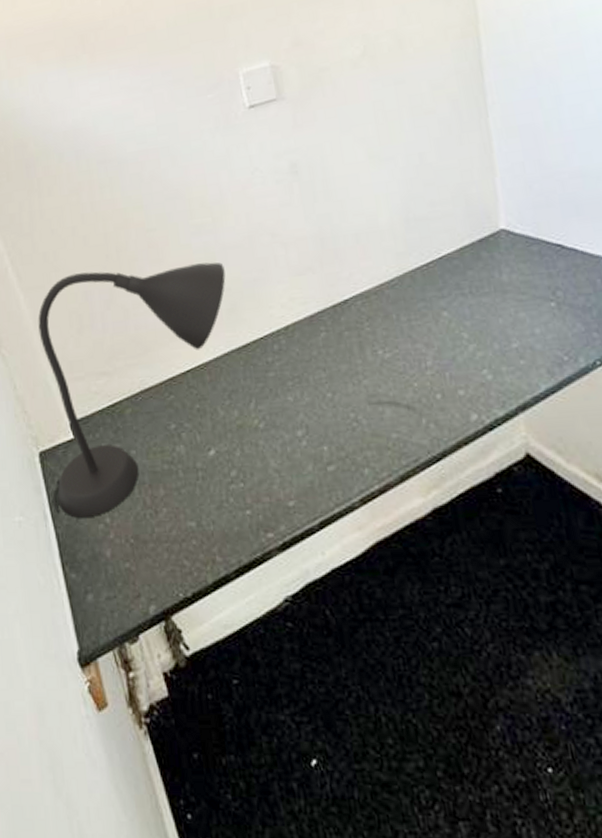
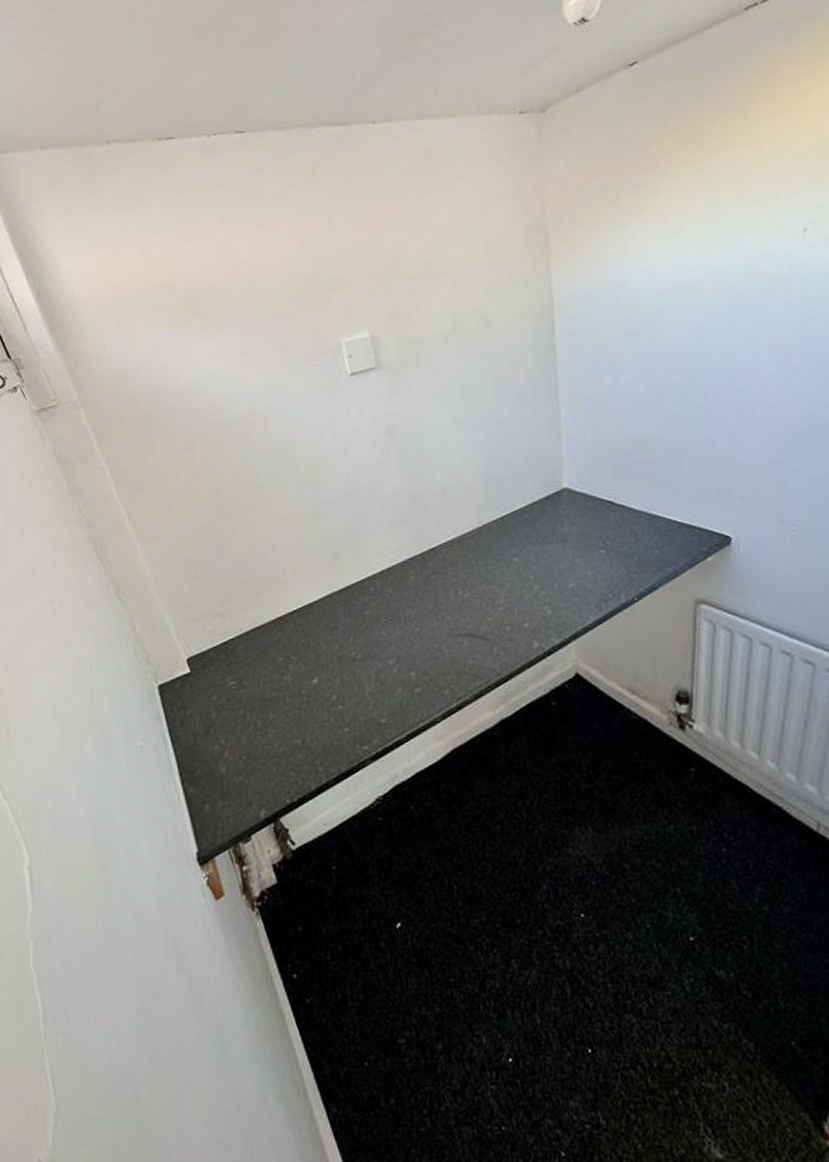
desk lamp: present [38,262,226,518] -> none [154,515,328,741]

